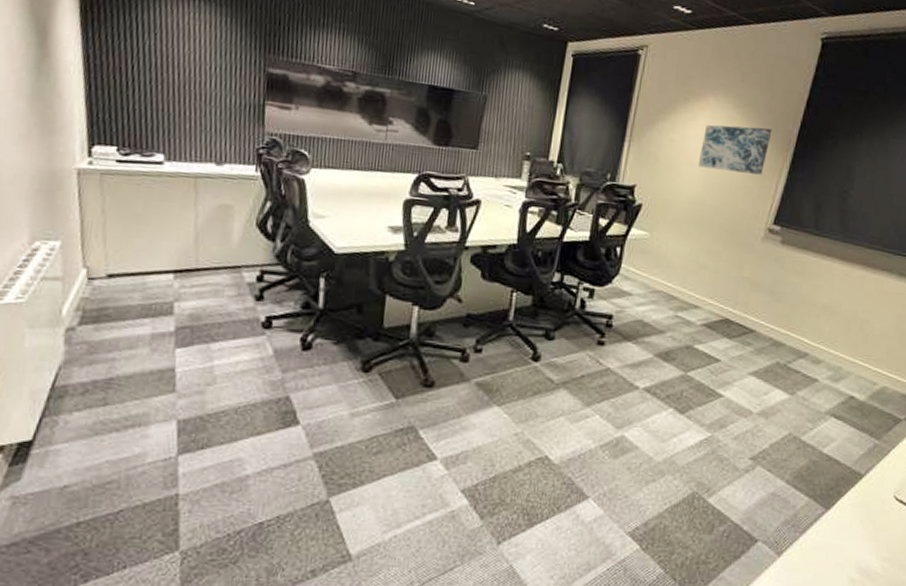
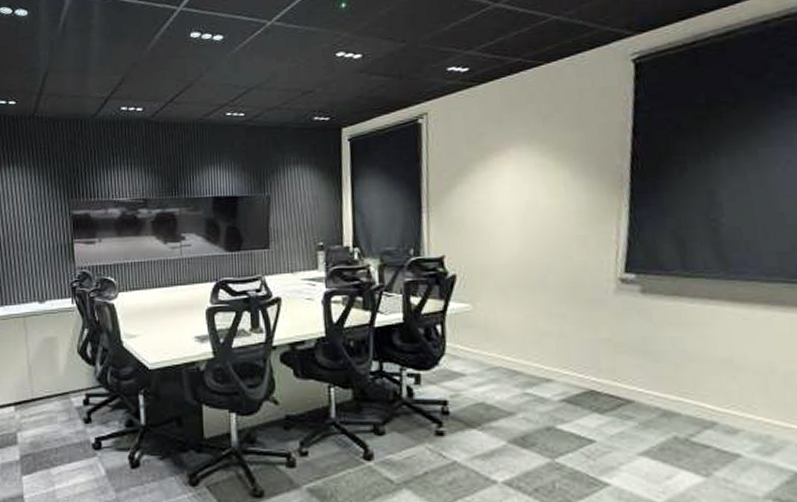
wall art: present [698,124,772,175] -> none [512,167,597,224]

